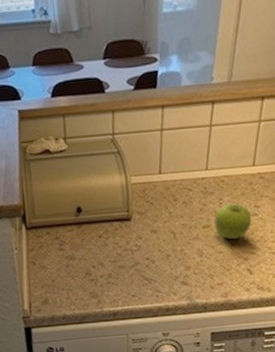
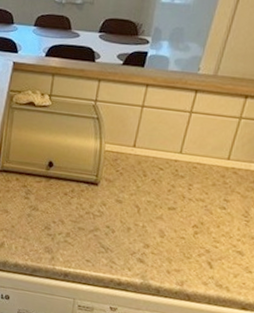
fruit: present [215,203,252,240] -> none [180,191,220,229]

